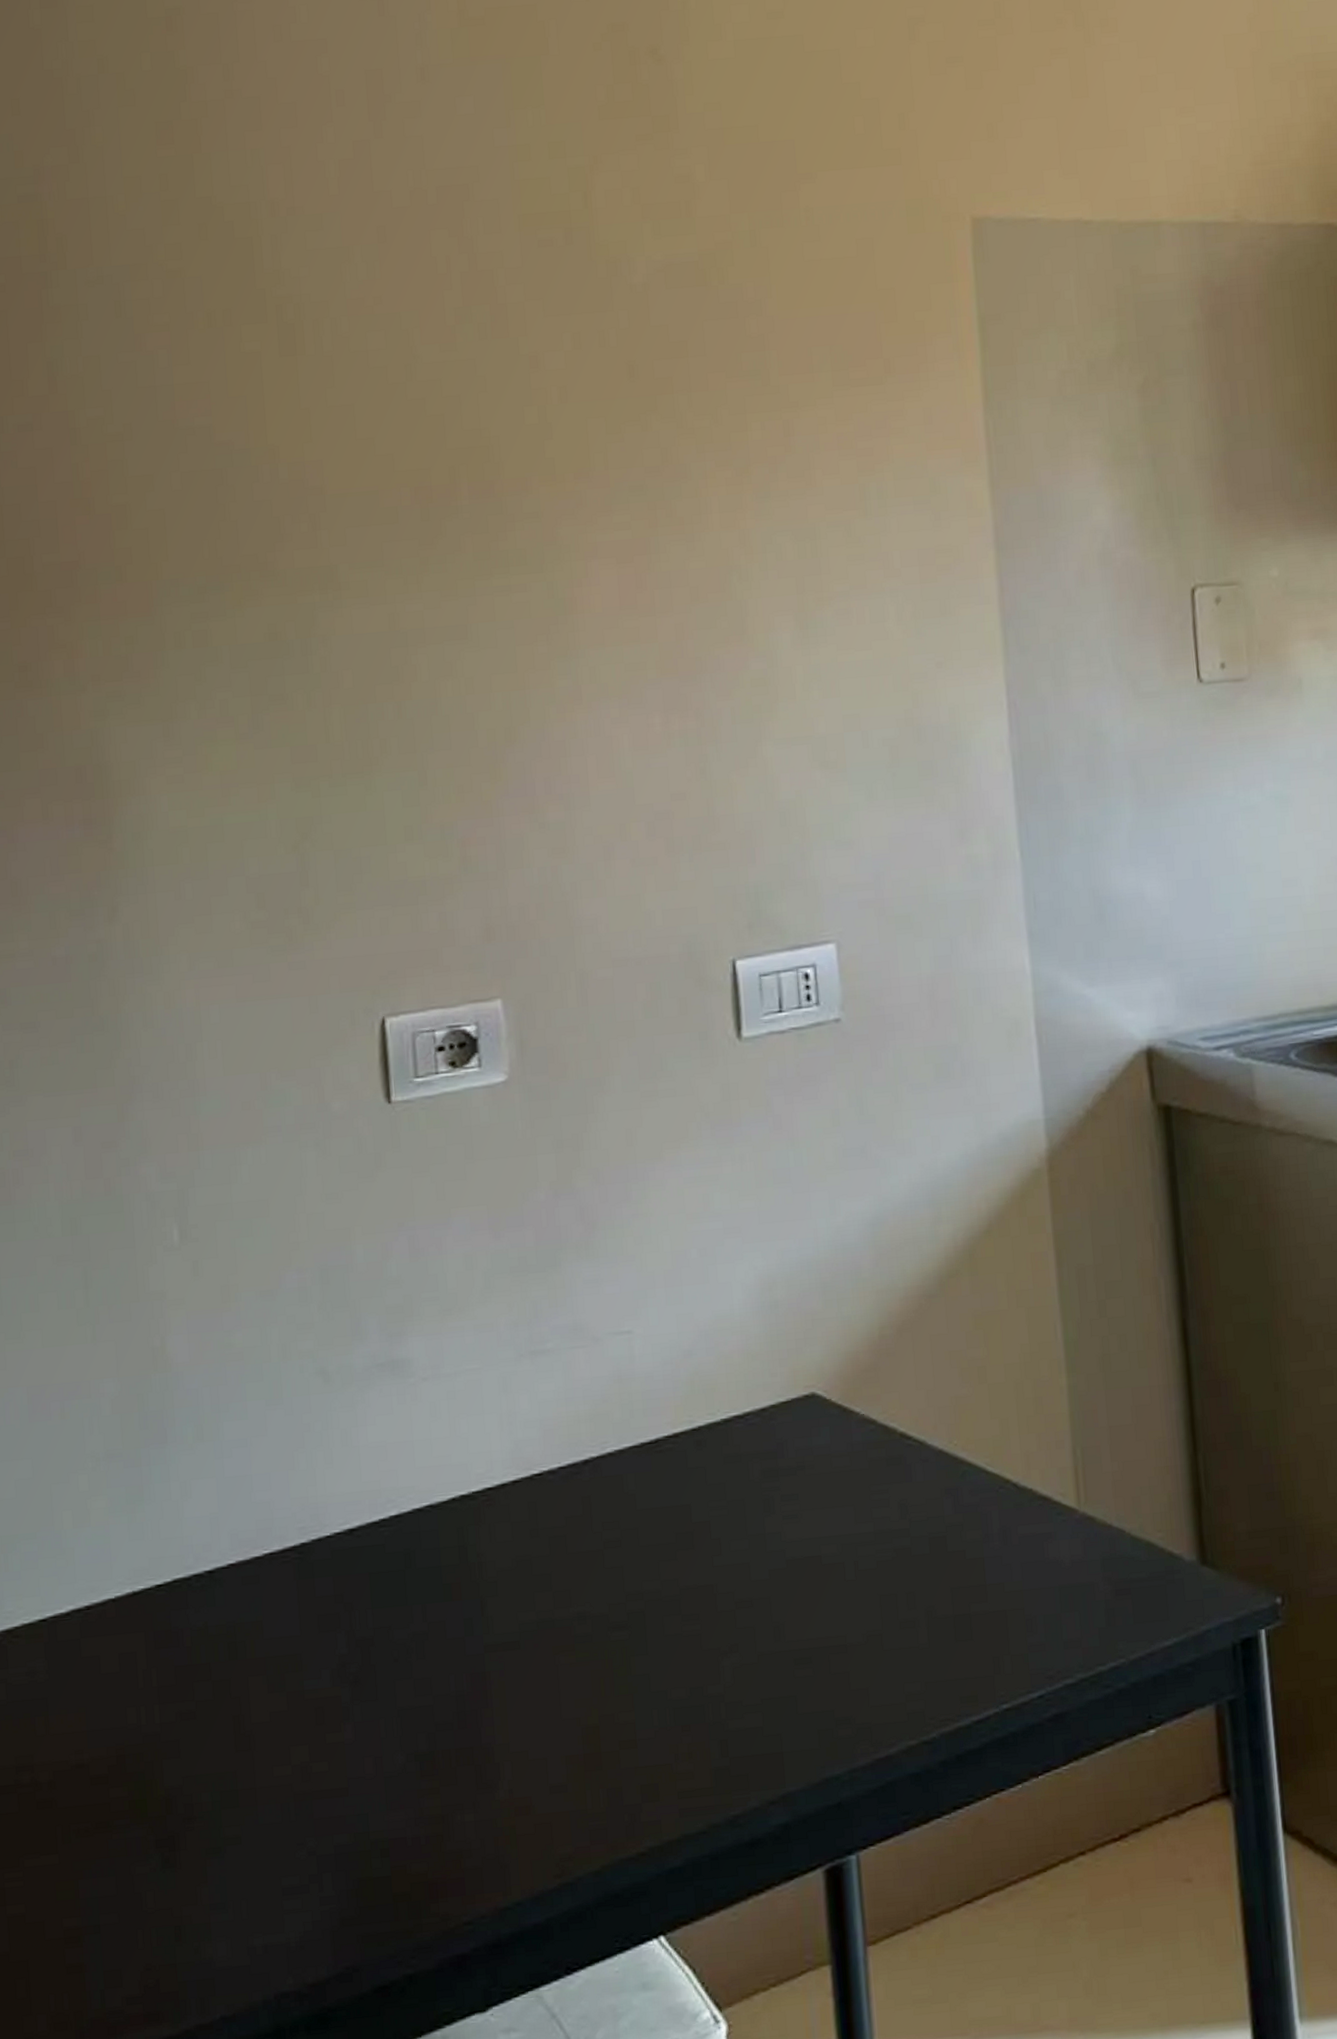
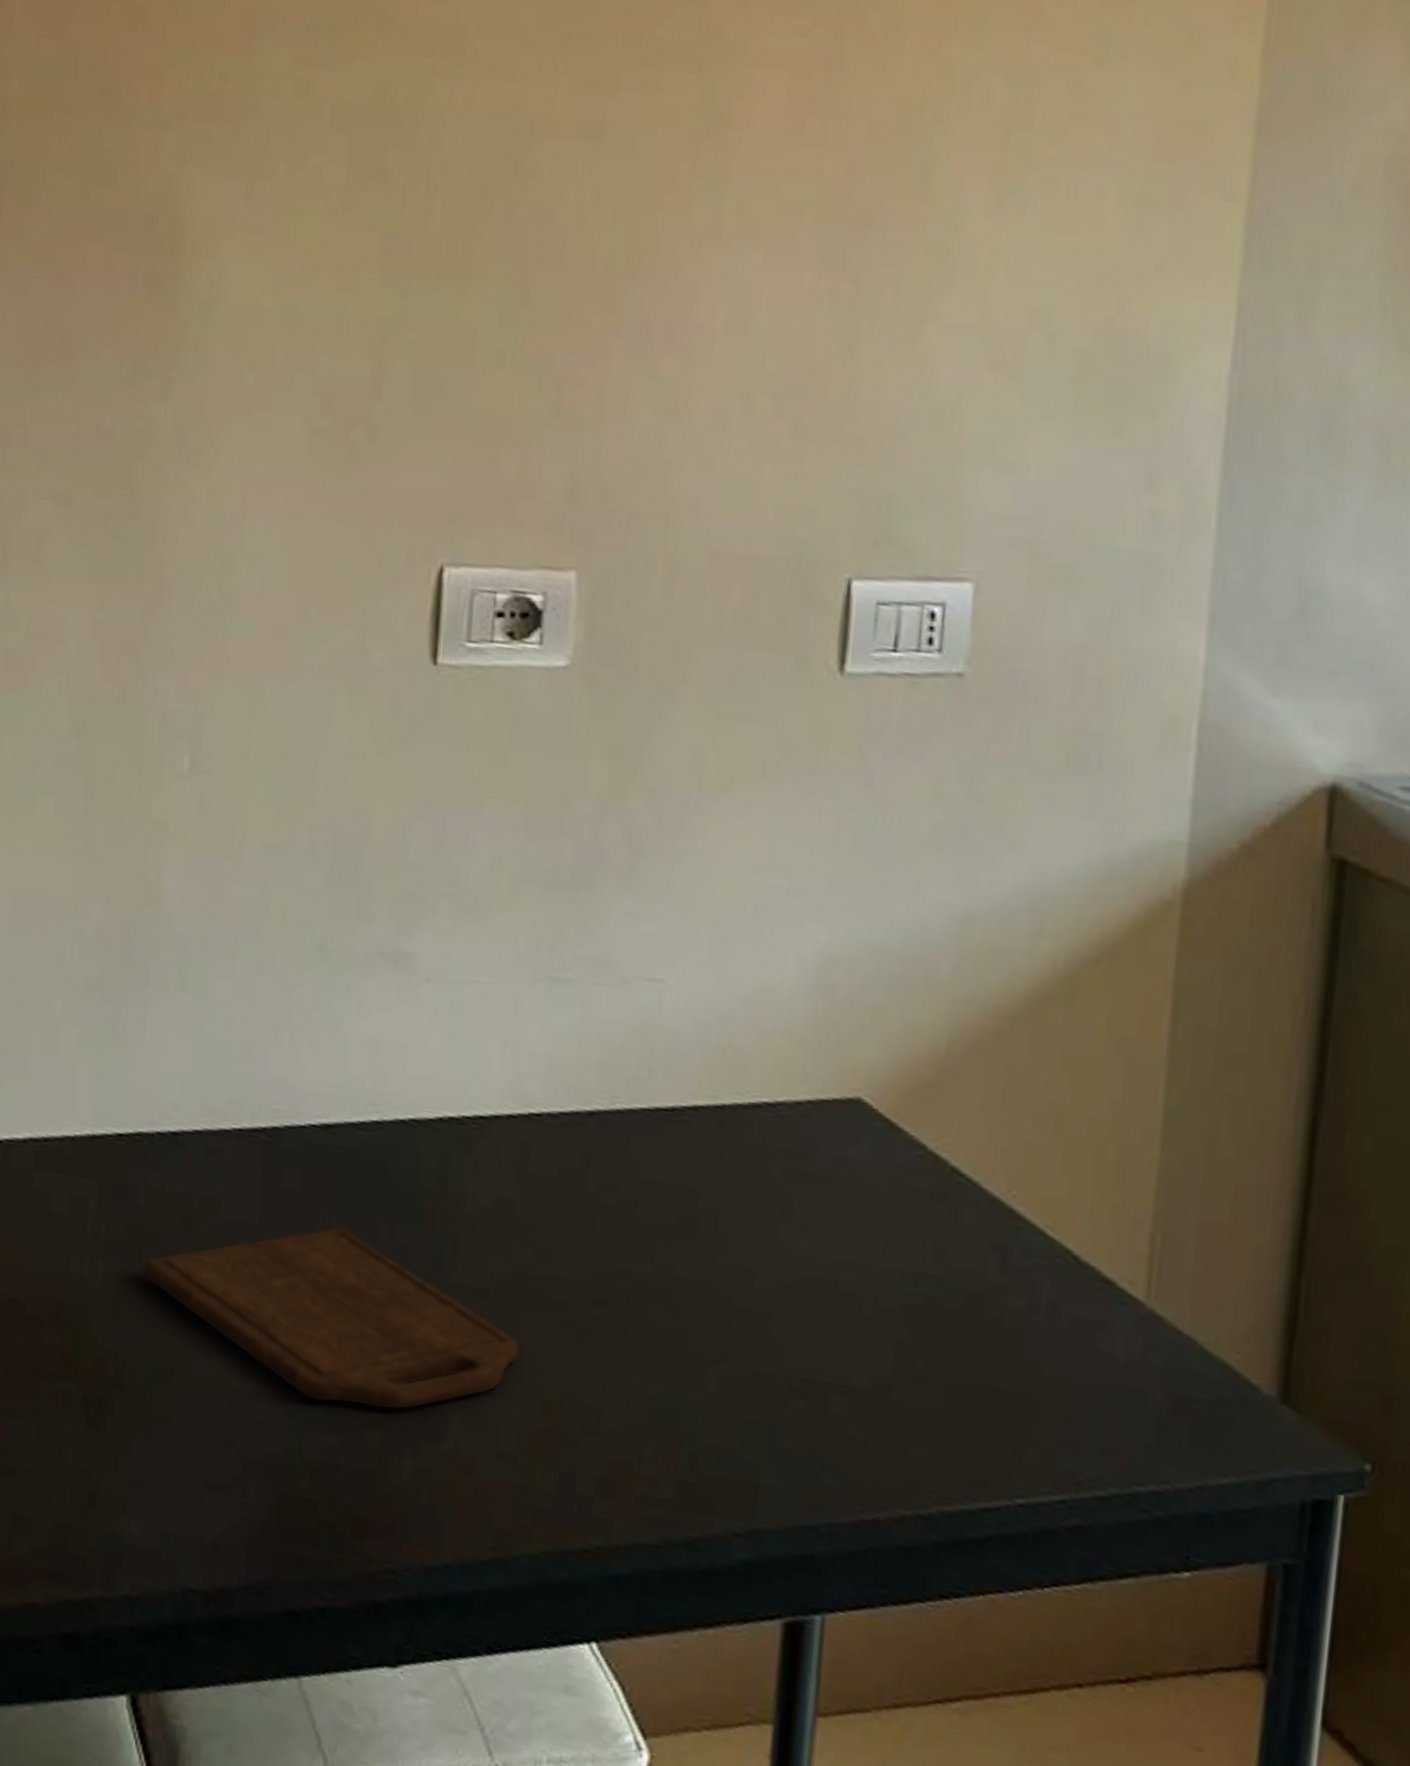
cutting board: none [197,1619,556,1785] -> present [143,1227,520,1411]

